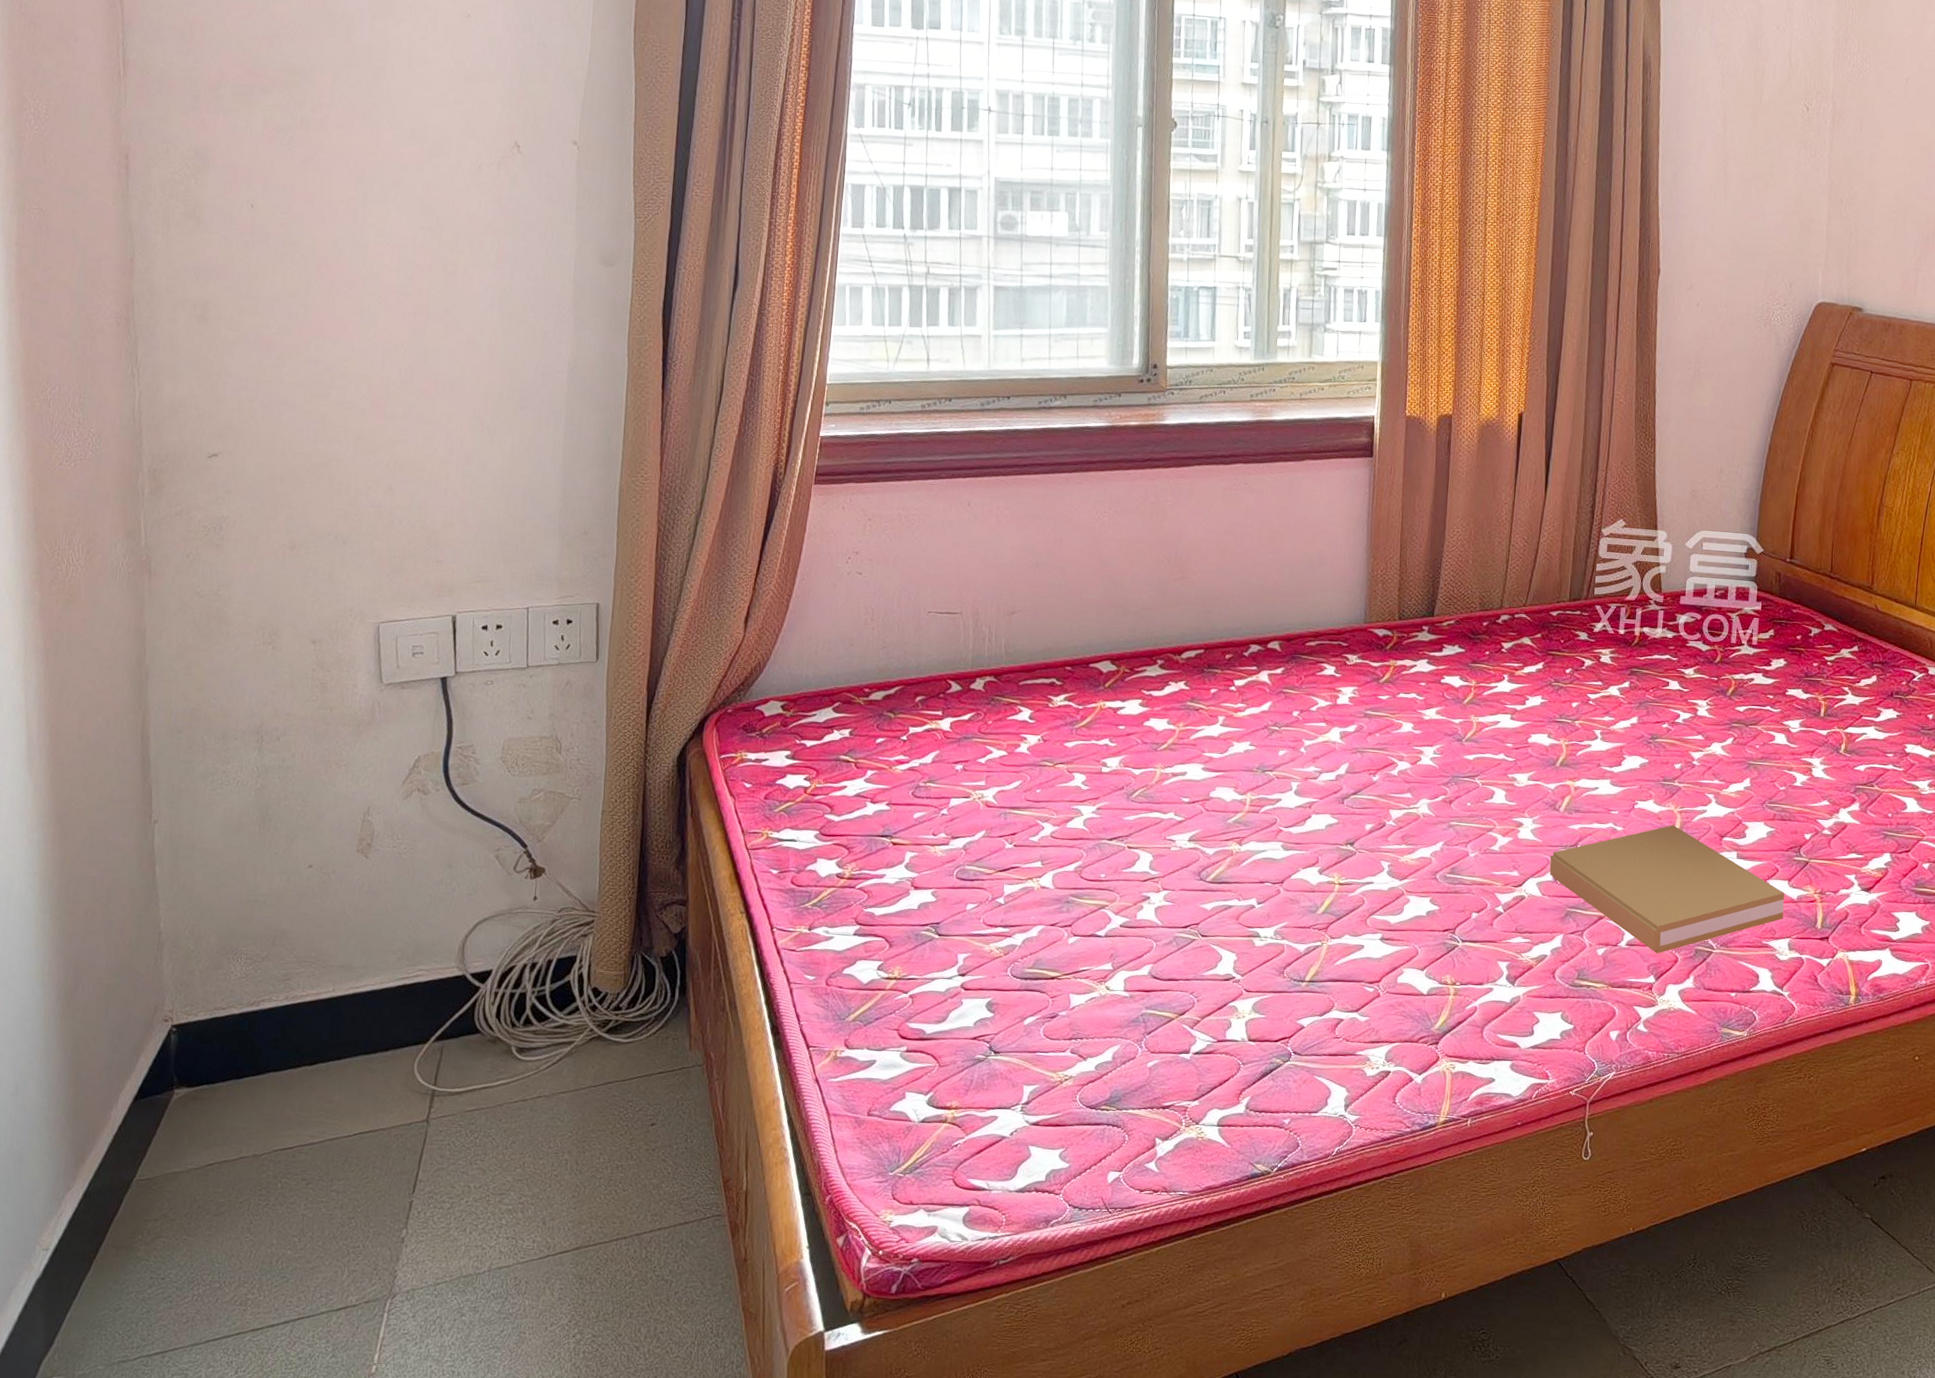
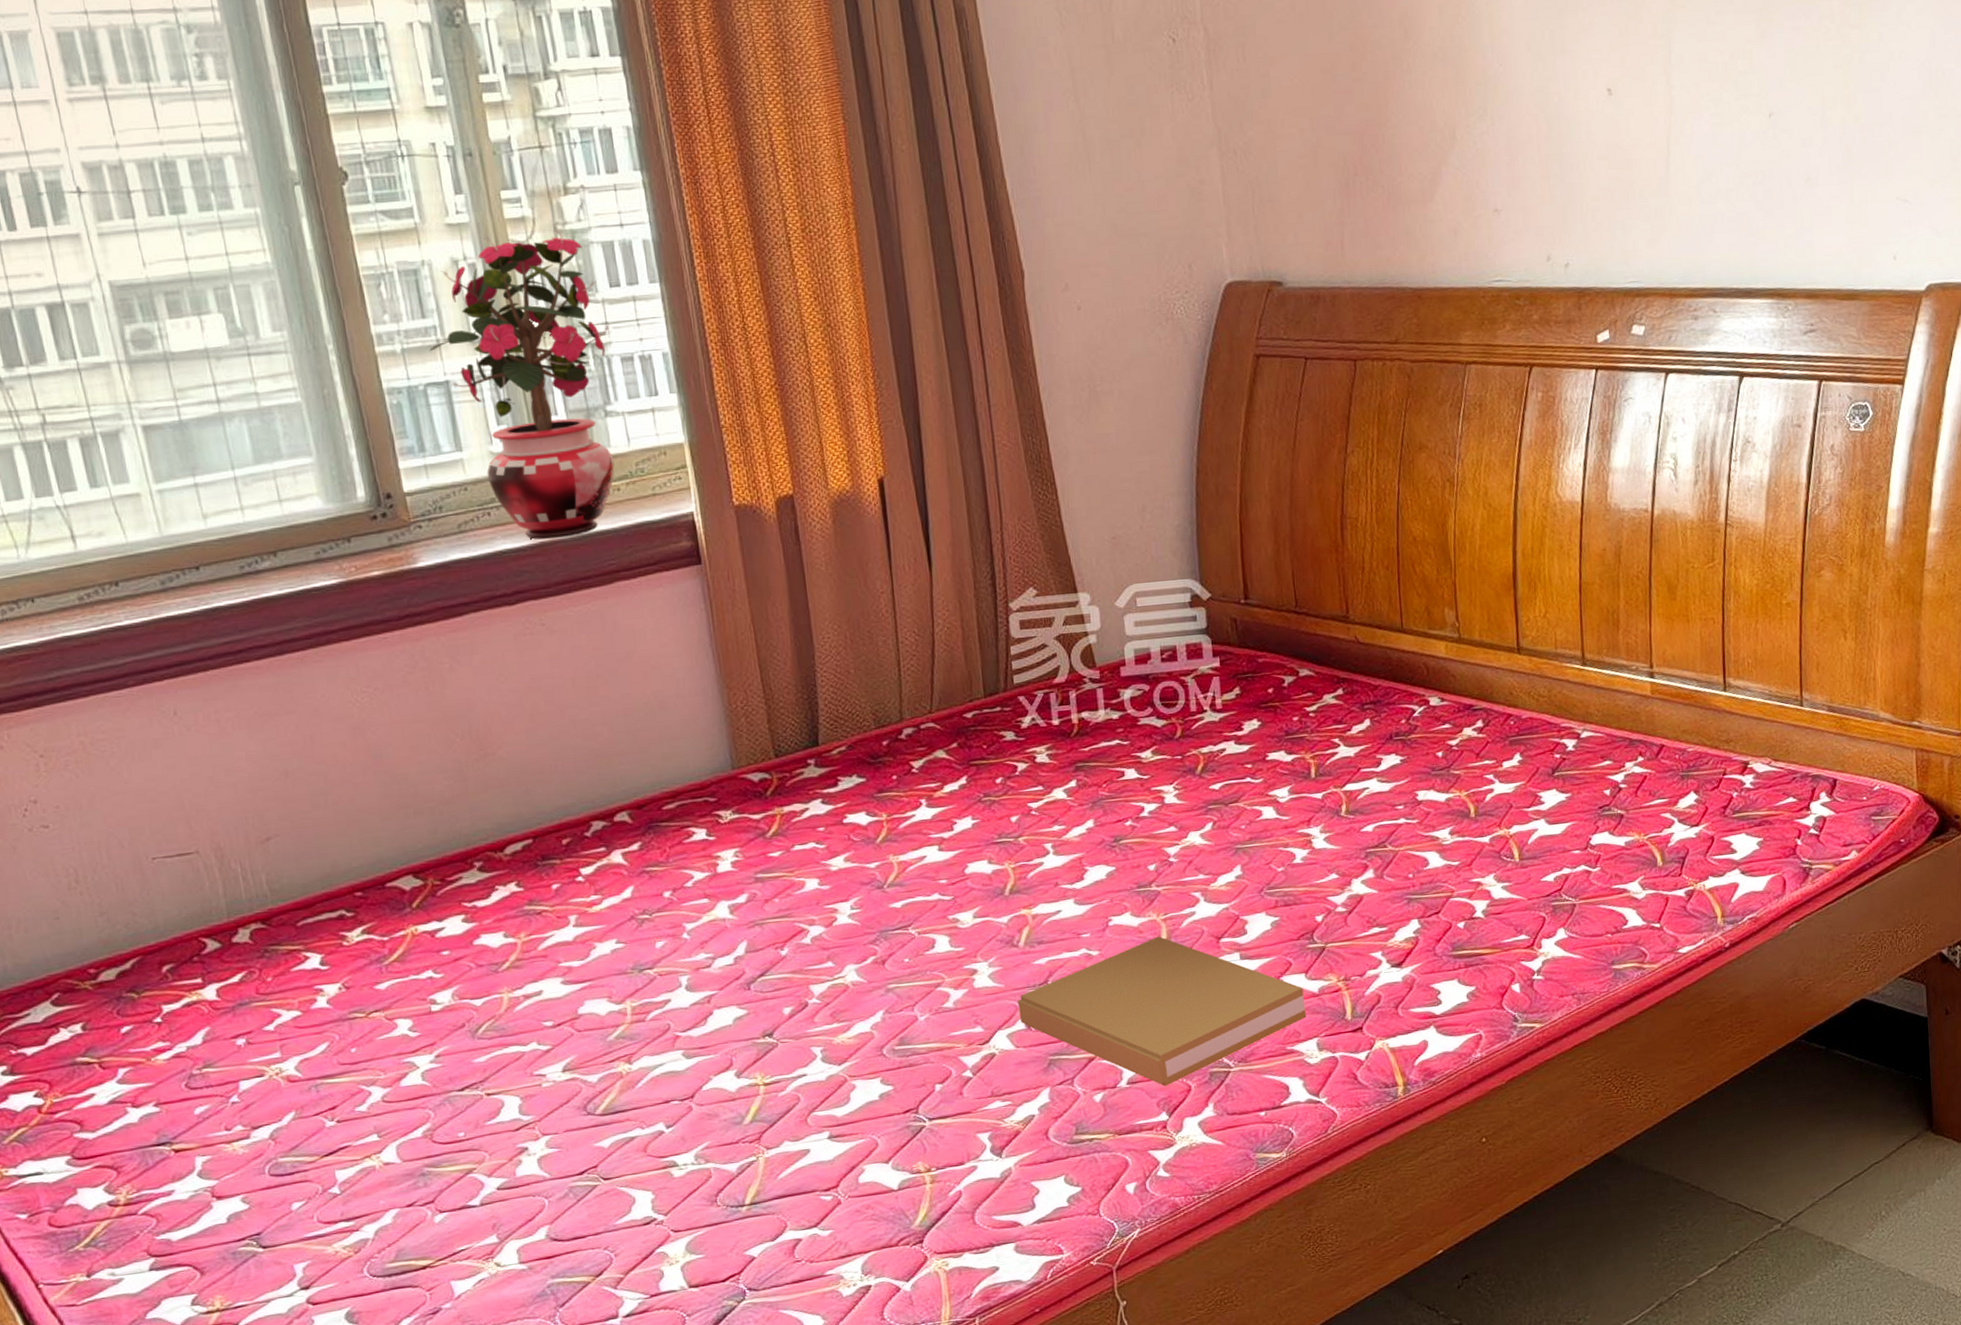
potted flower: none [1207,183,1342,420] -> present [429,227,615,540]

